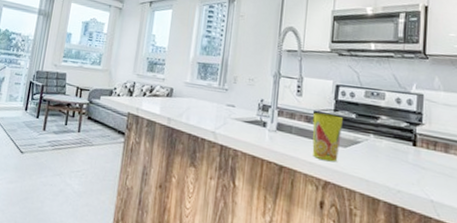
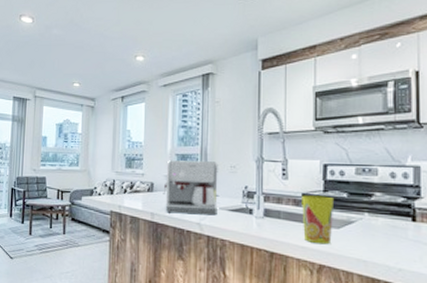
coffee maker: none [181,68,237,126] -> present [163,160,218,216]

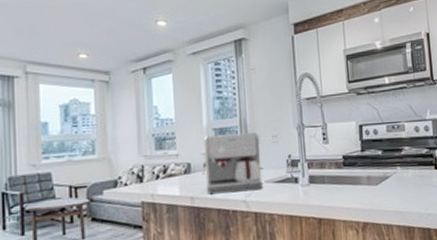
cup: present [302,195,333,245] -> none [342,155,372,203]

